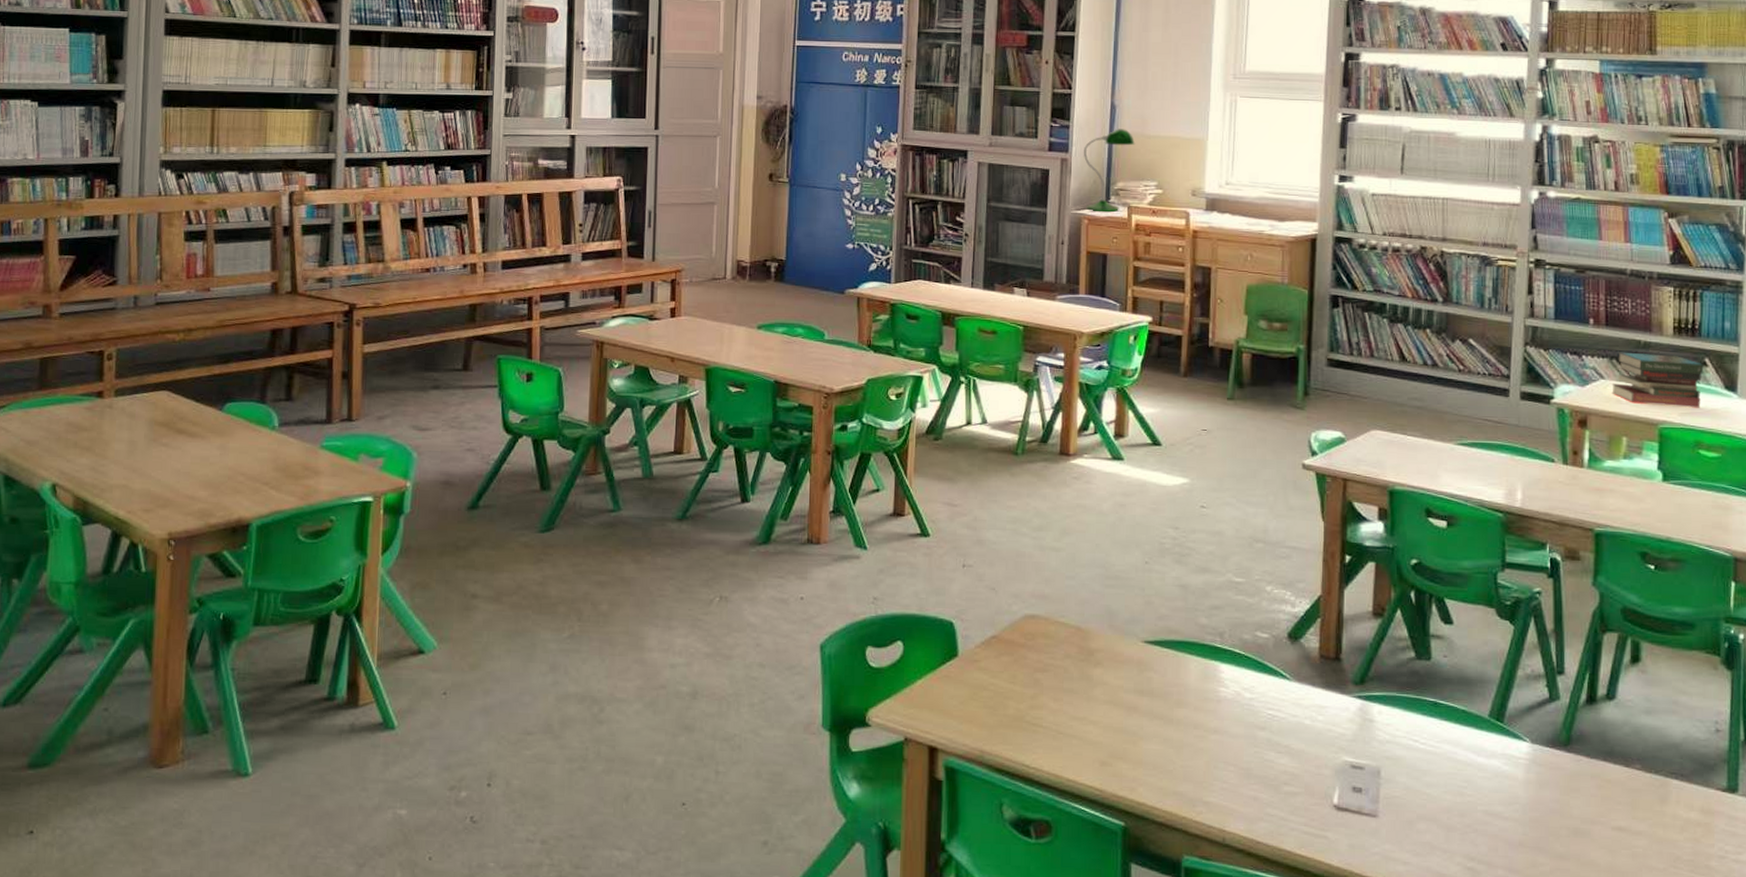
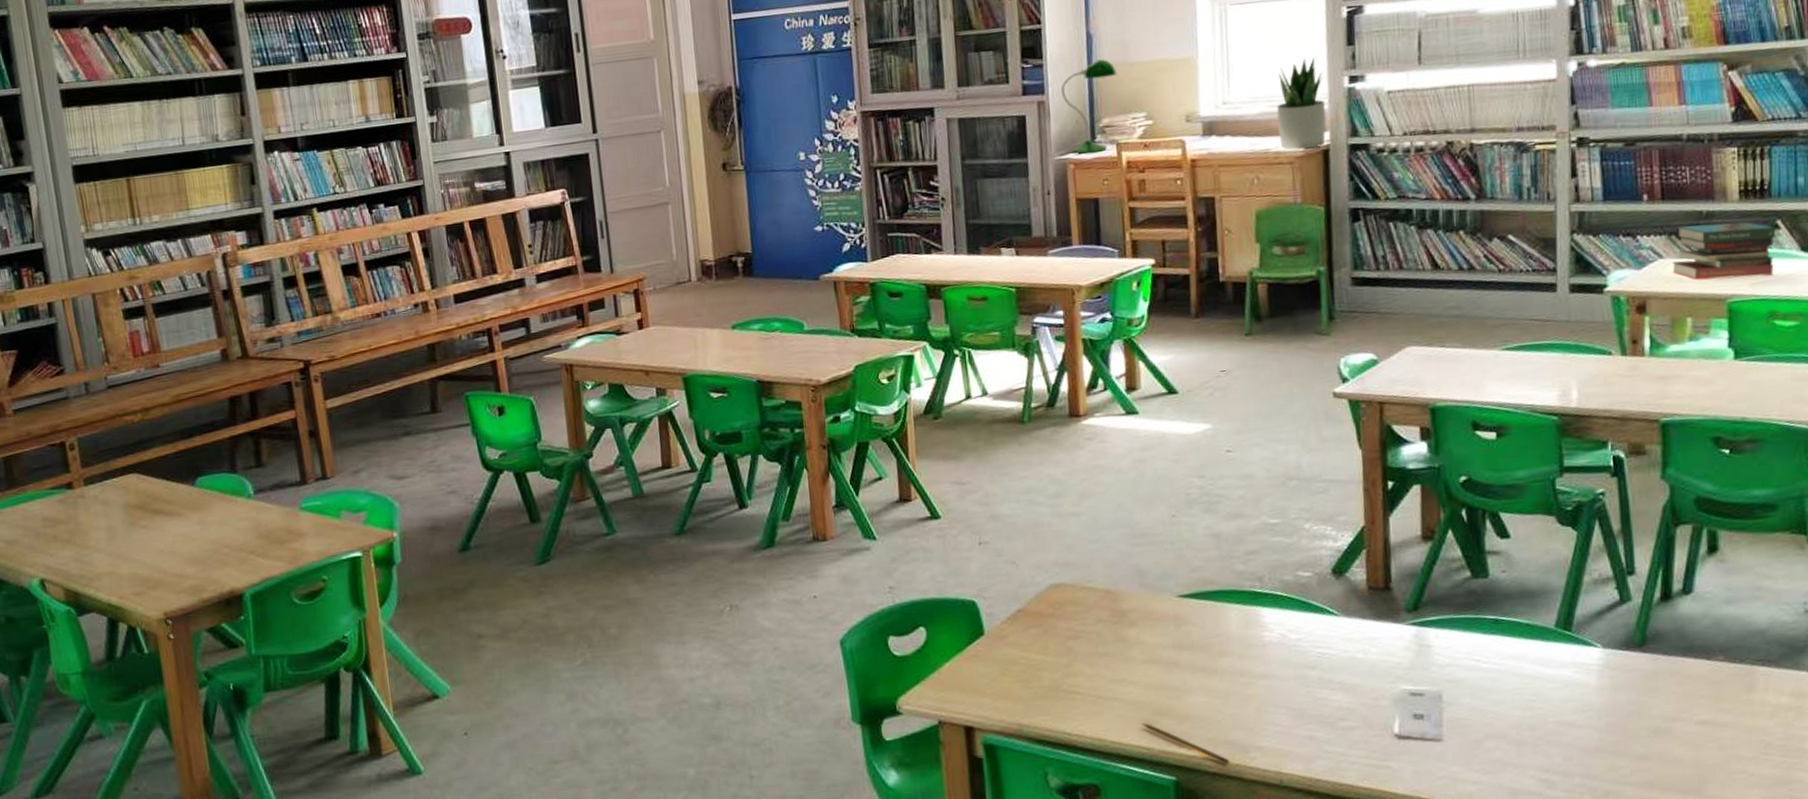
pencil: none [1096,764,1176,816] -> present [1140,723,1229,765]
planter: none [1273,154,1316,236] -> present [1277,58,1326,151]

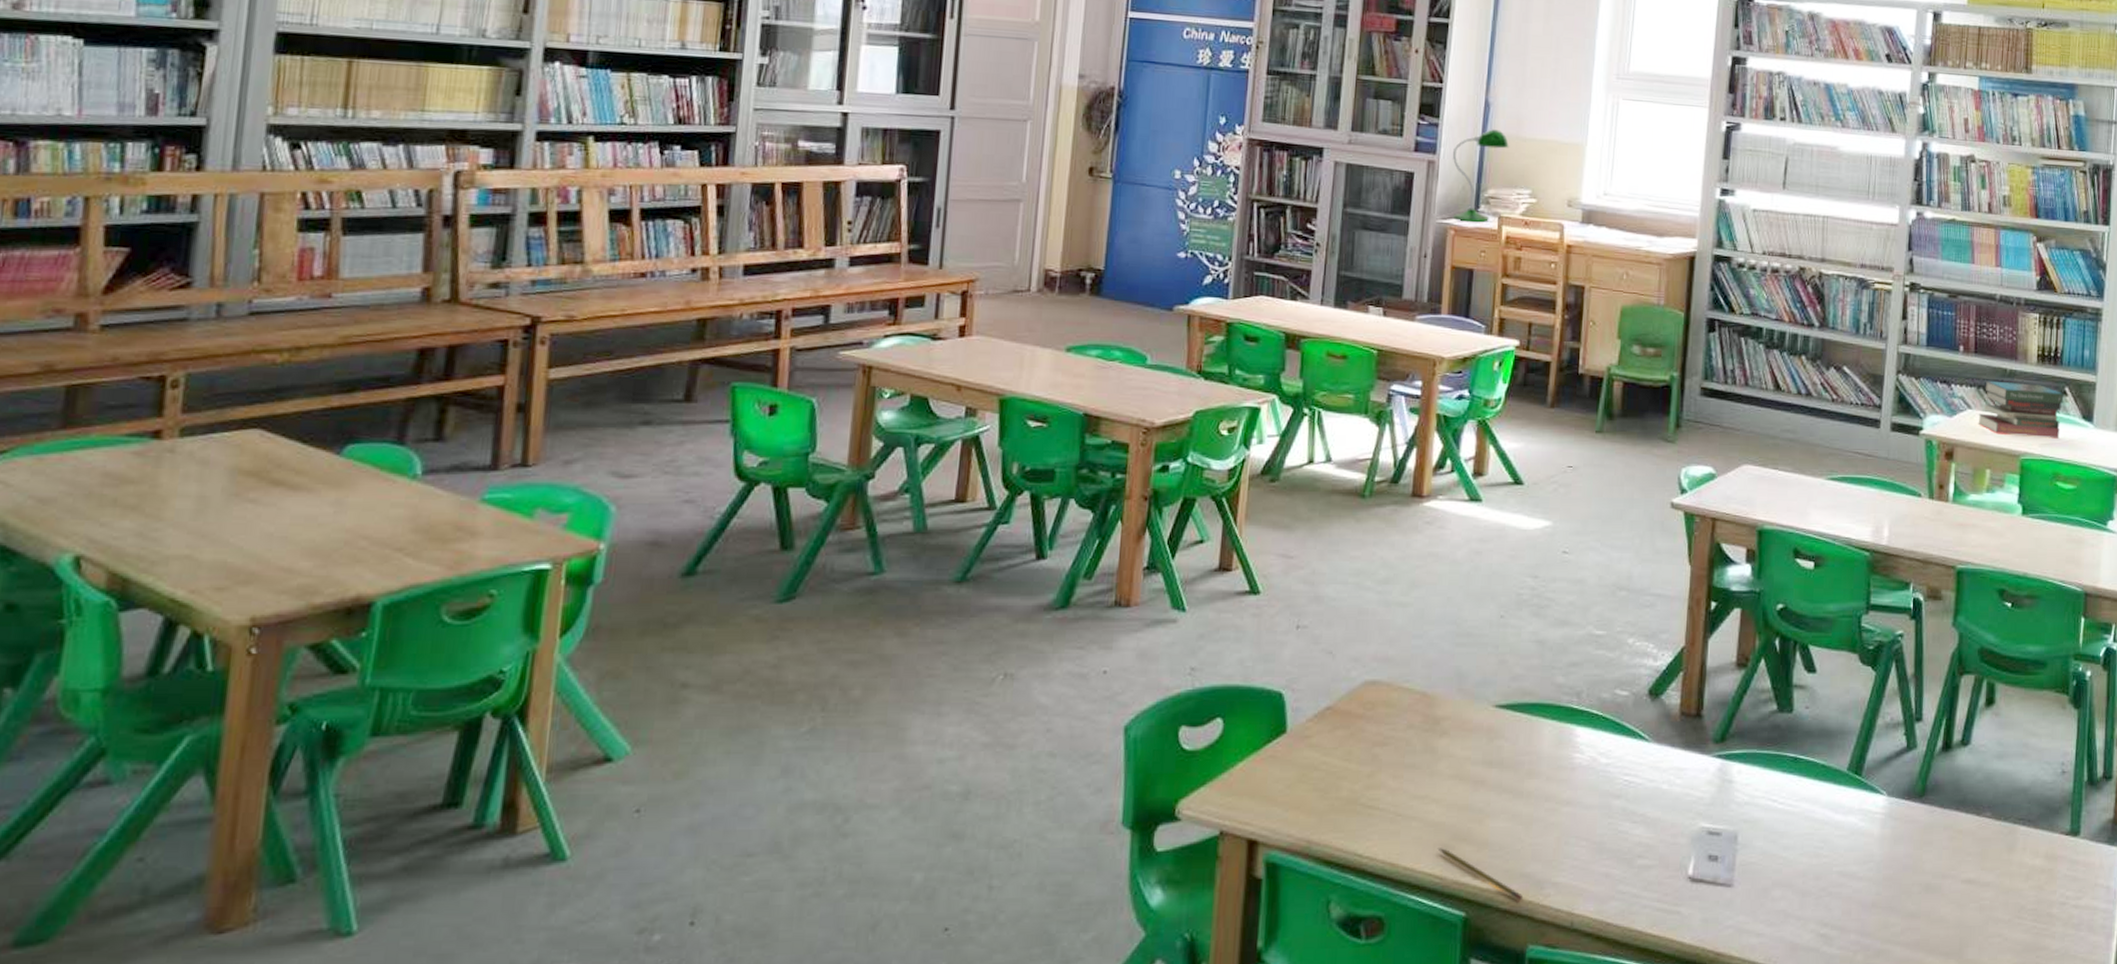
planter: present [1277,58,1326,151] -> none [1651,164,1698,253]

